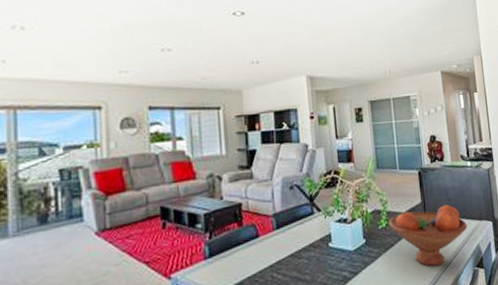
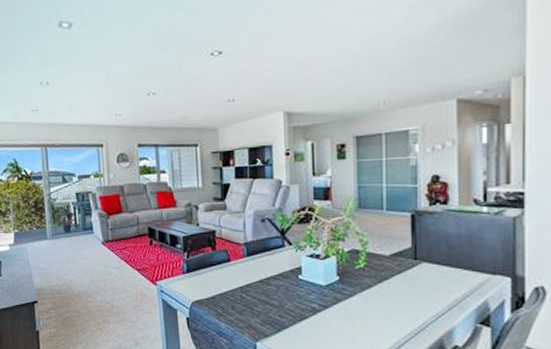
fruit bowl: present [389,204,467,267] -> none [368,252,472,315]

